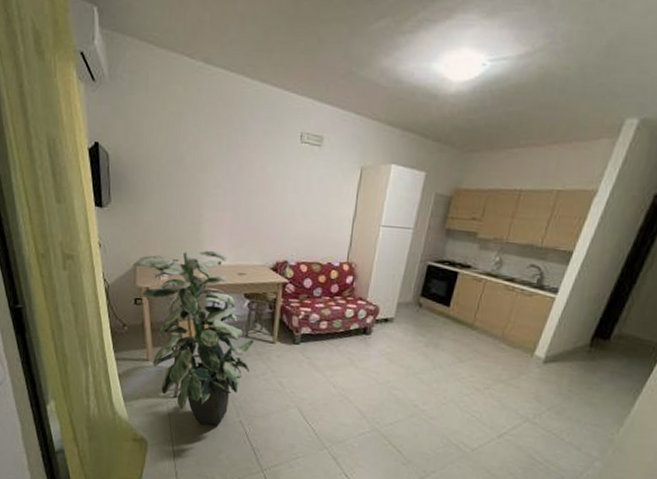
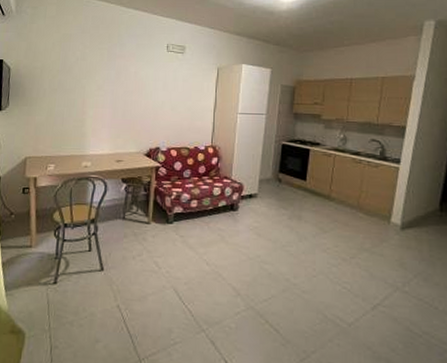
indoor plant: present [132,250,255,426] -> none [23,141,131,312]

